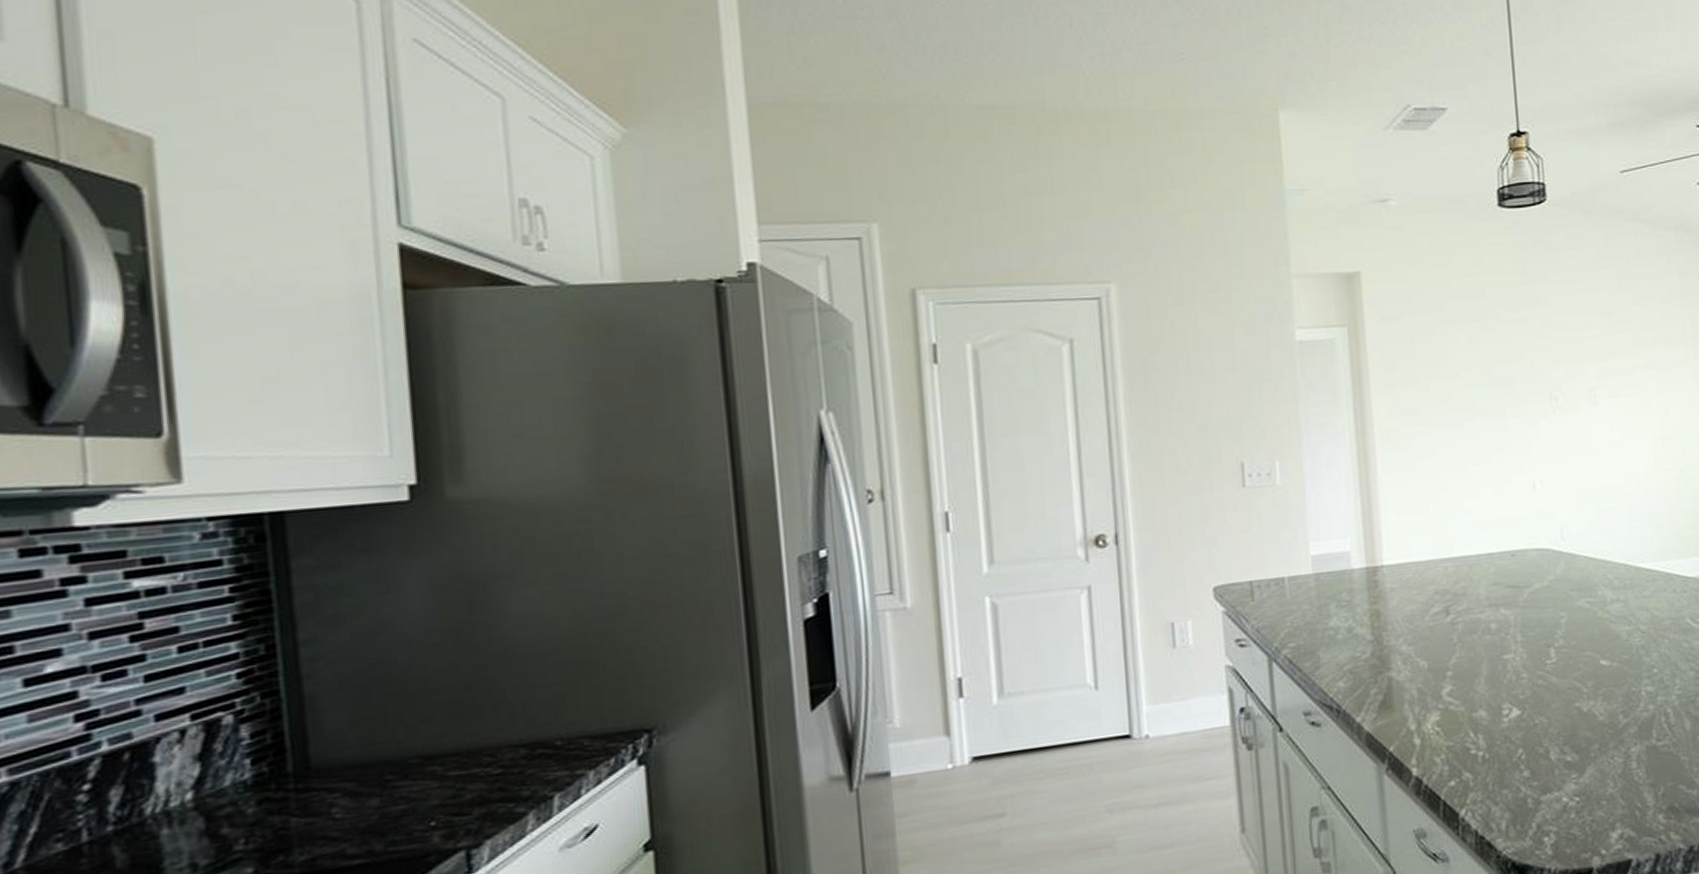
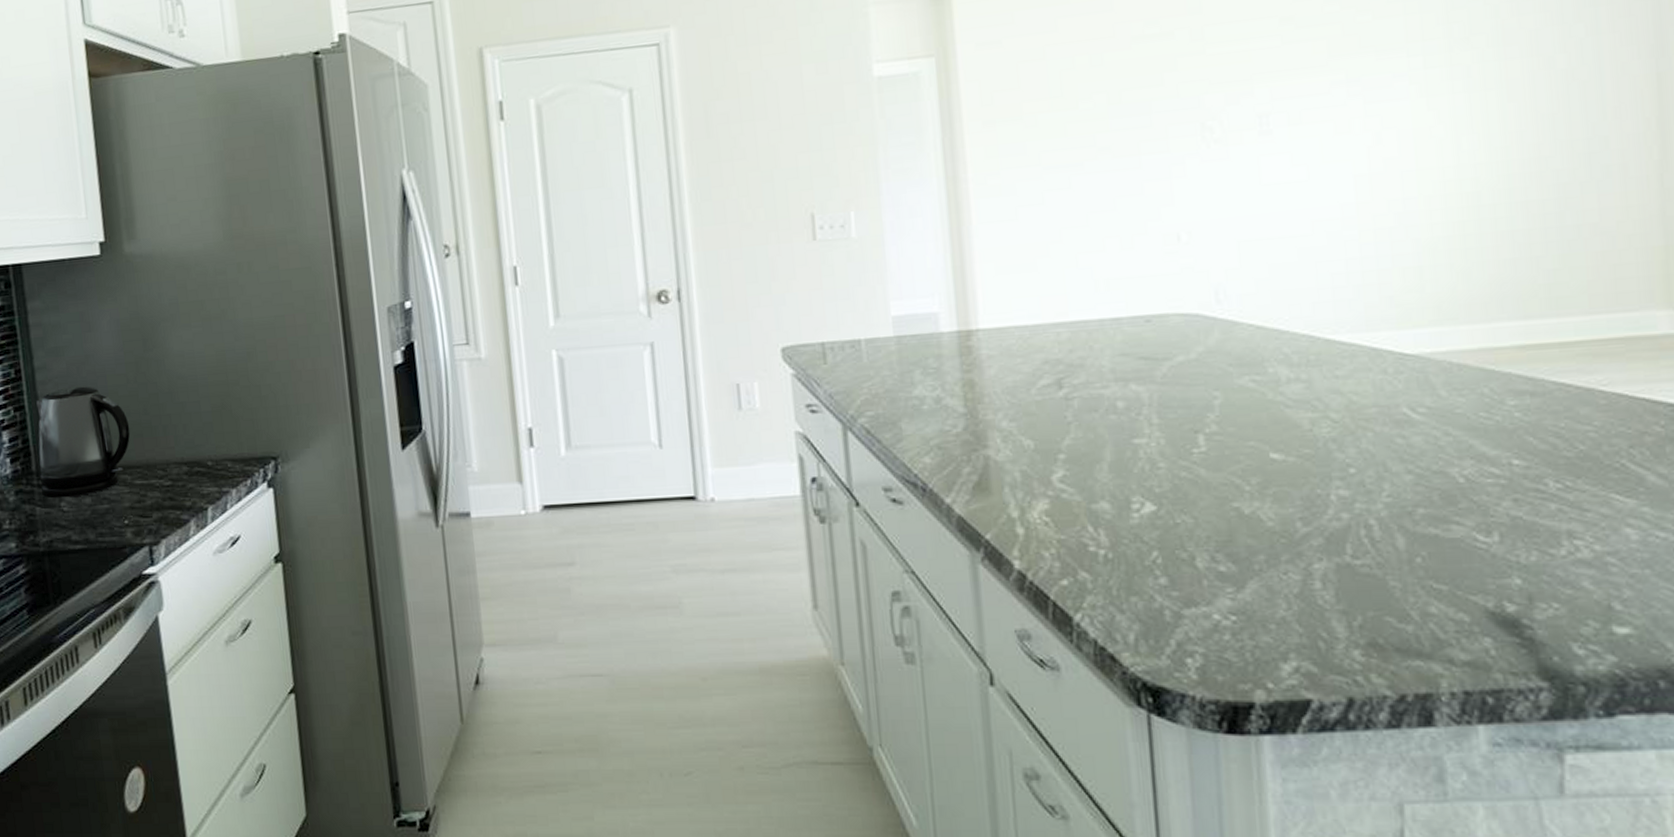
kettle: none [298,660,445,804] -> present [36,386,131,499]

